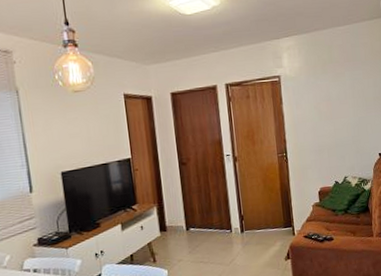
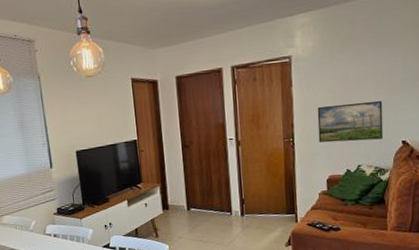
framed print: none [306,117,364,157] -> present [317,100,384,143]

